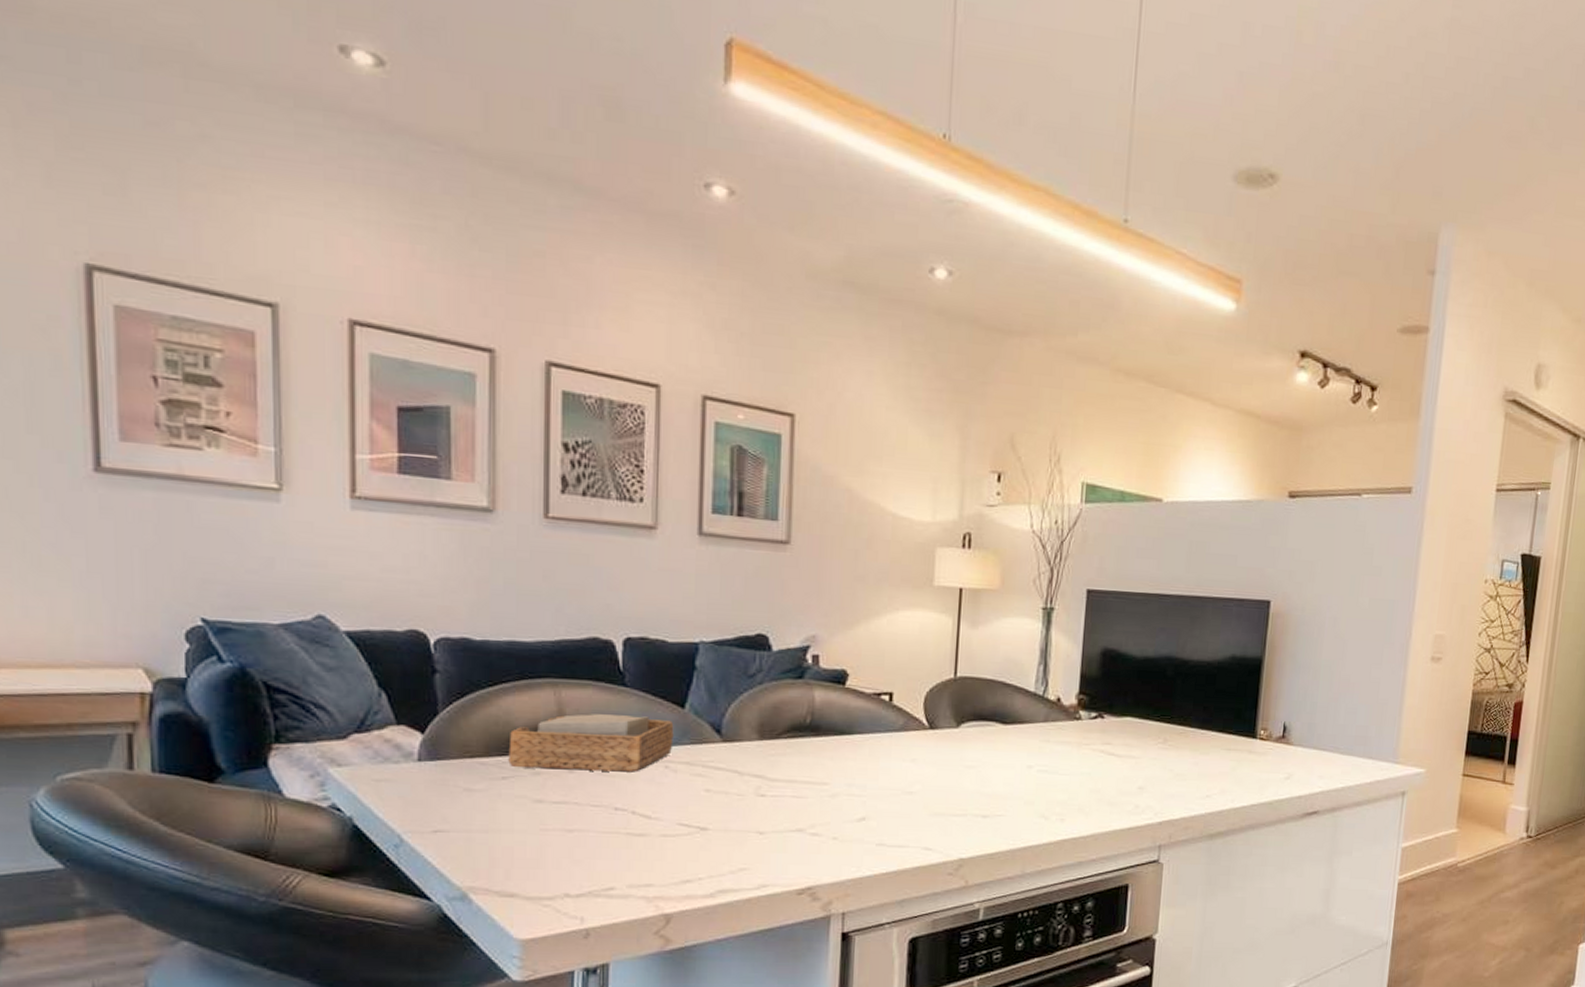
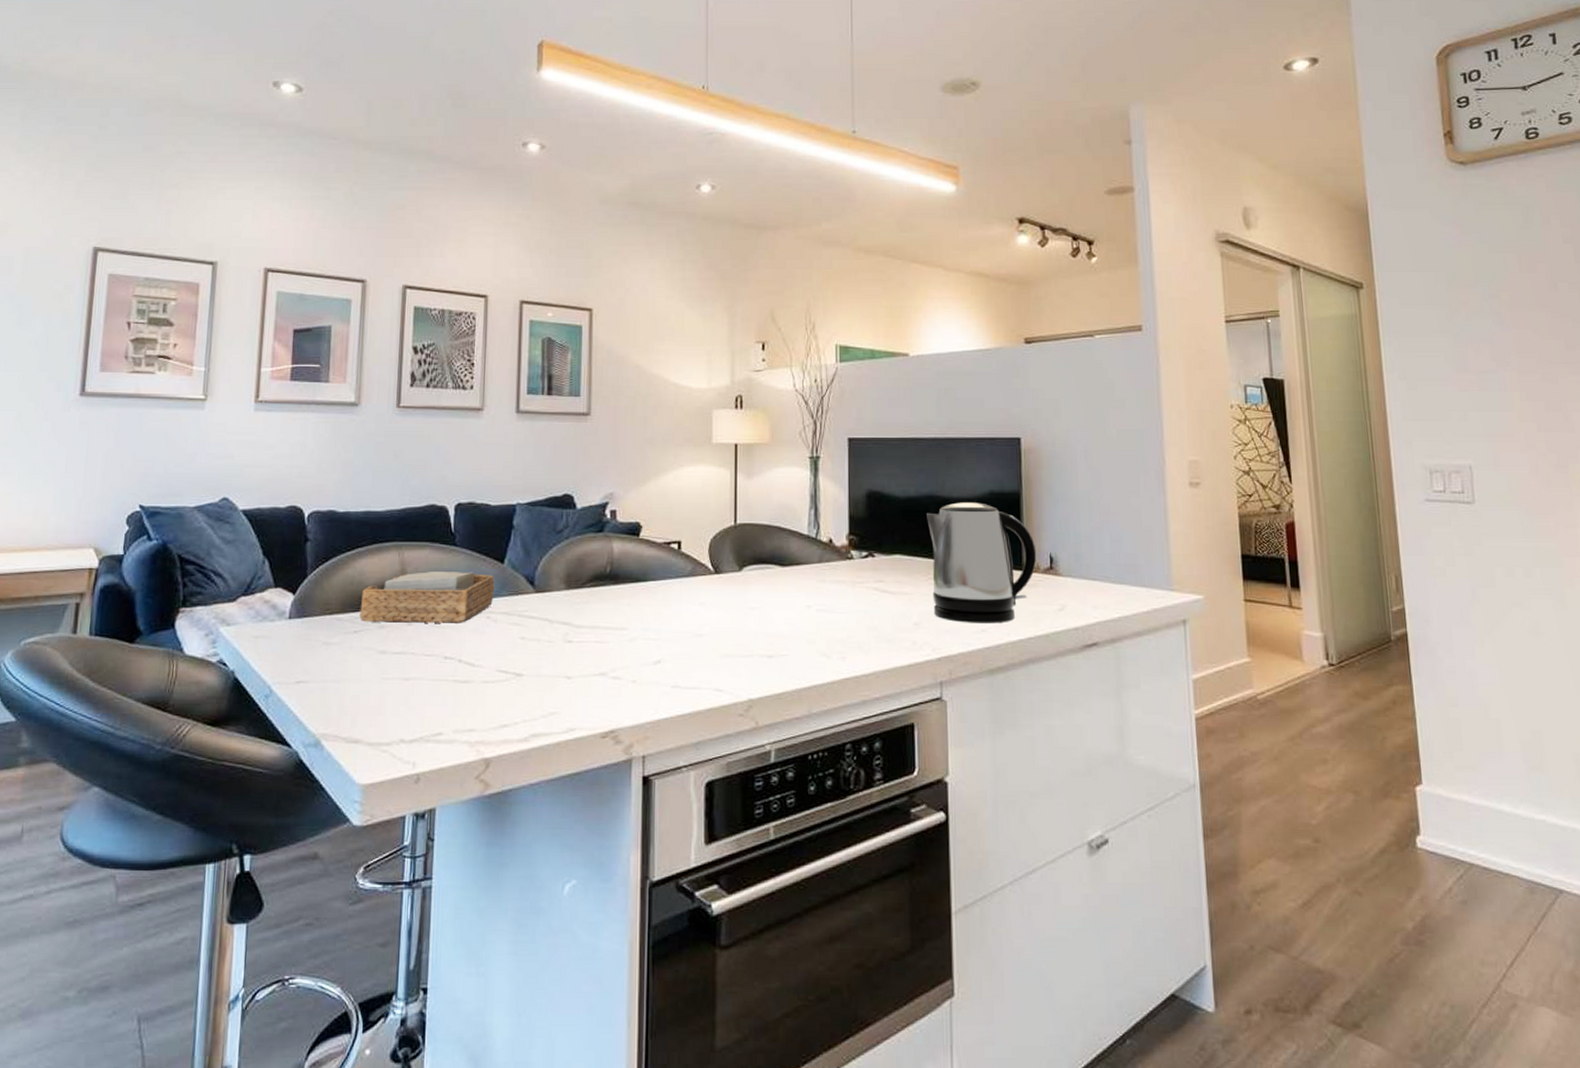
kettle: none [1159,665,1271,790] -> present [927,502,1037,624]

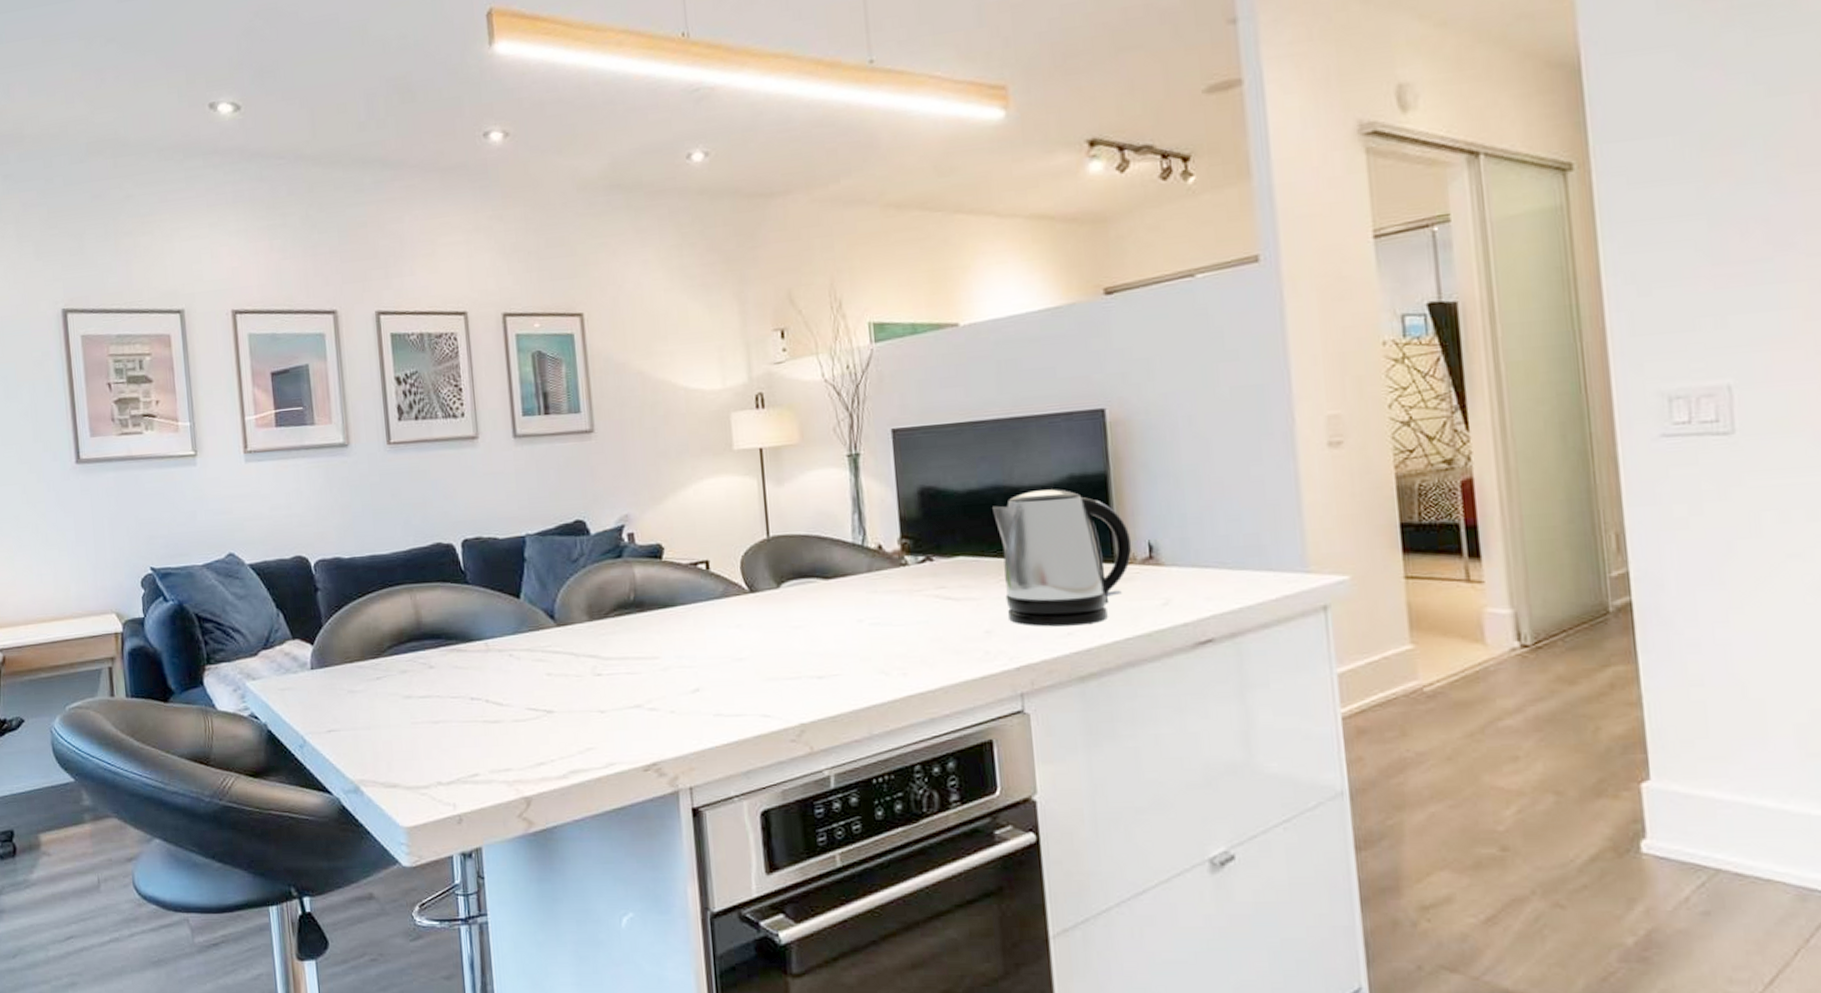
napkin holder: present [359,570,495,623] -> none [379,610,515,668]

